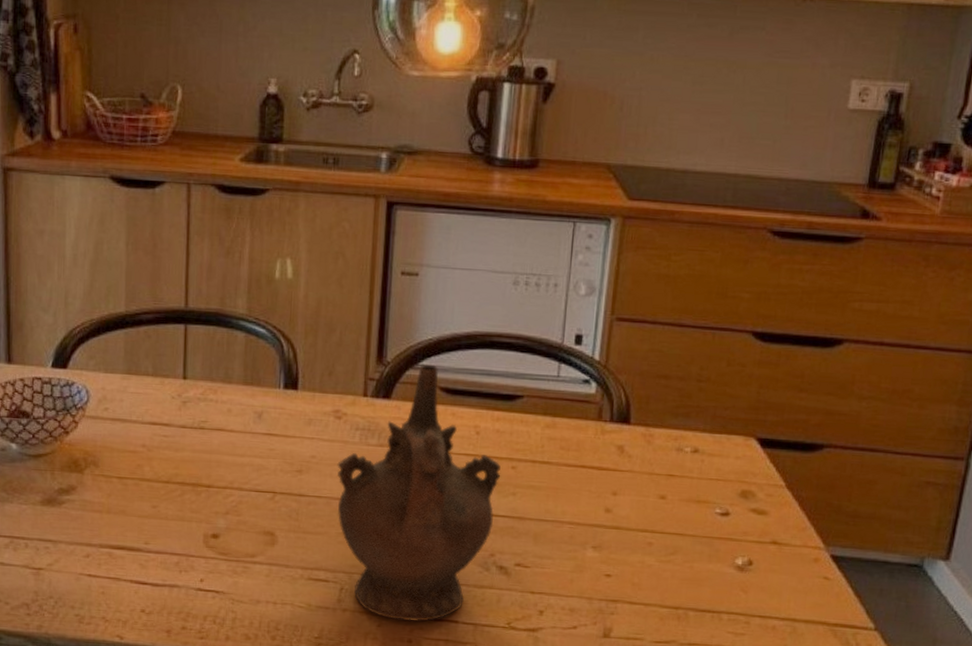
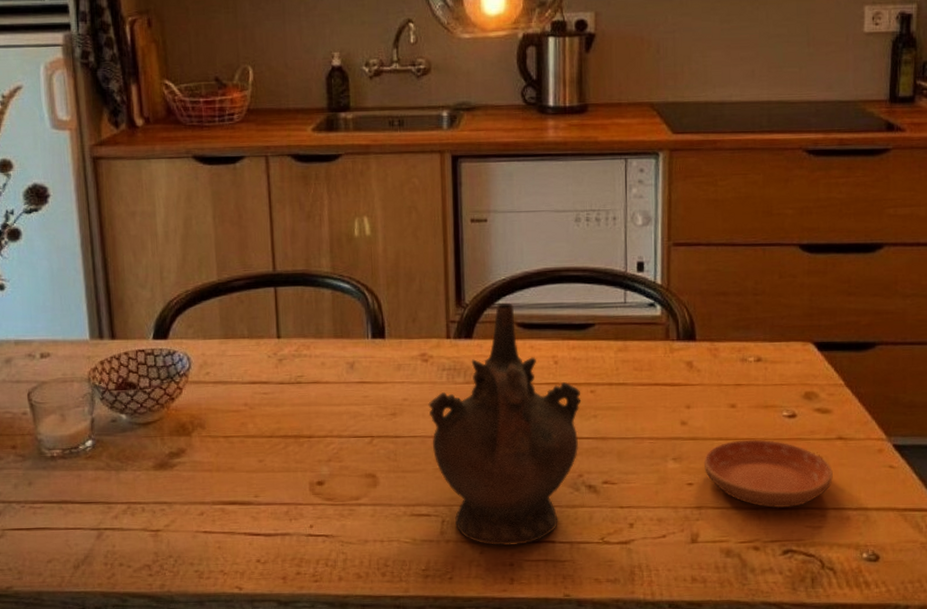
saucer: none [625,533,763,610] -> present [703,439,833,509]

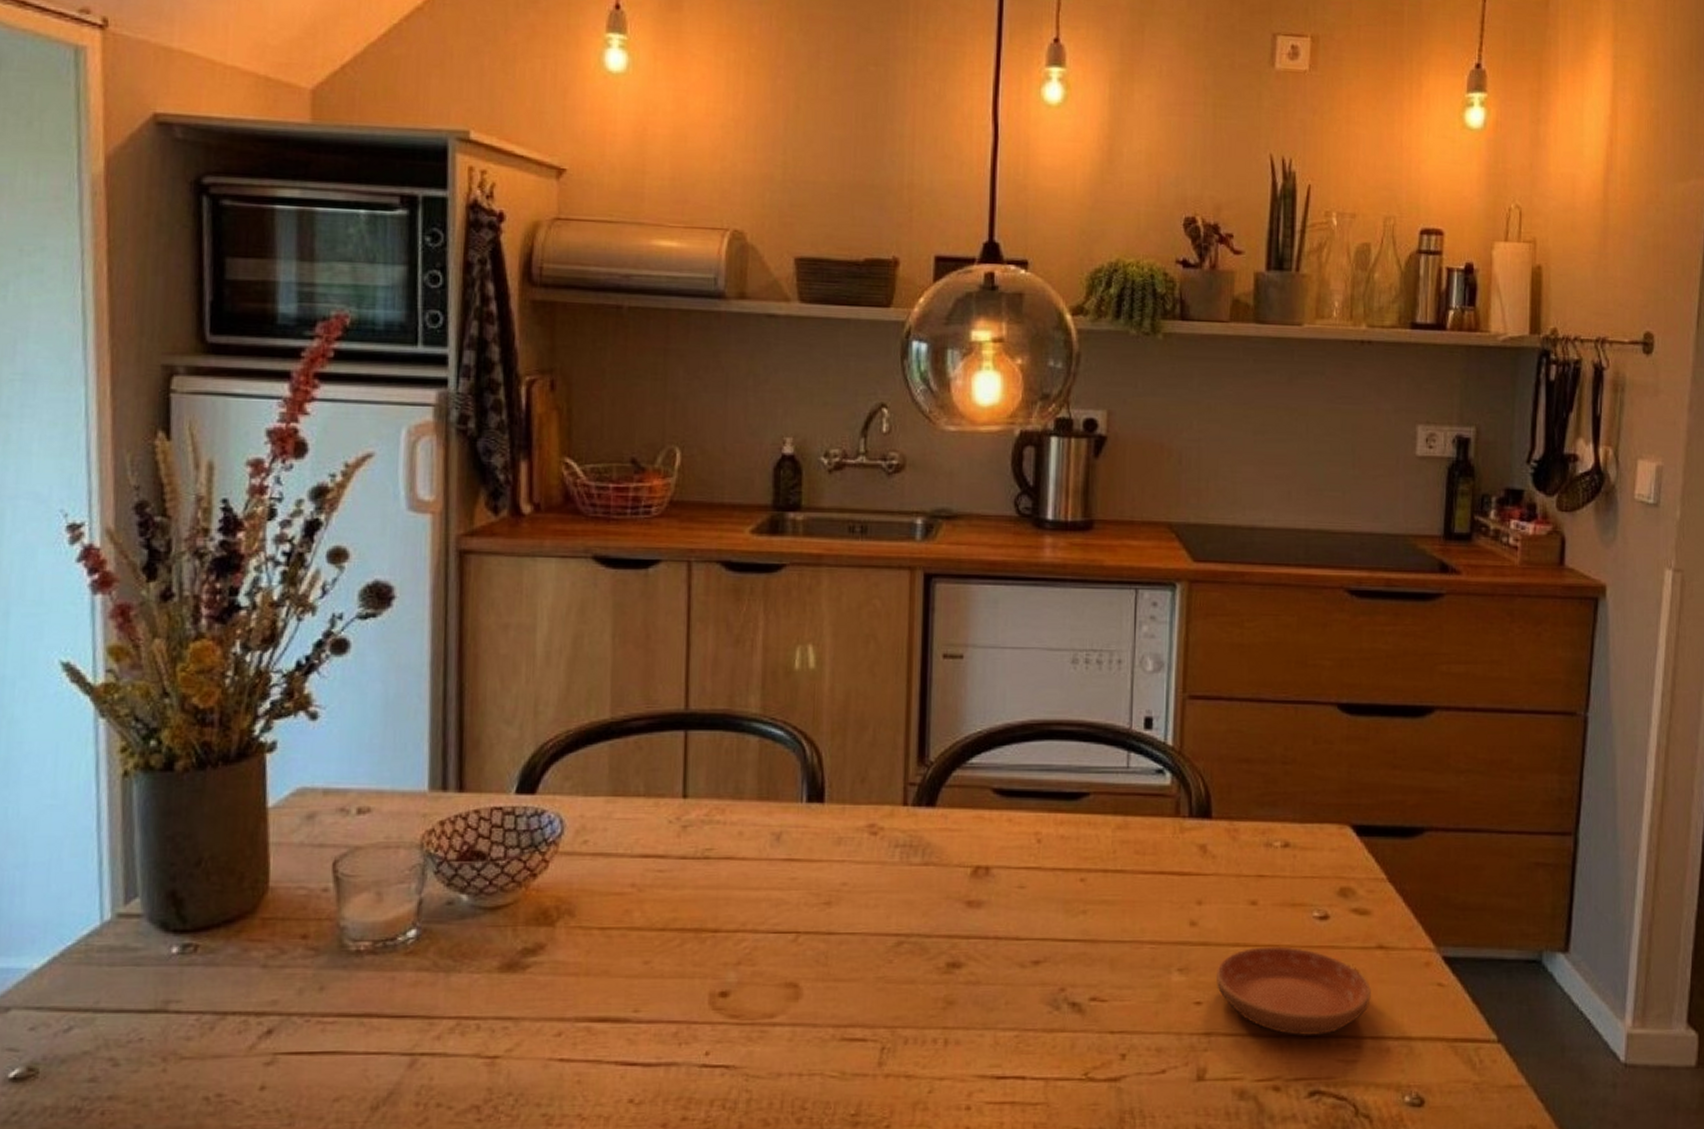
ceremonial vessel: present [428,303,582,546] -> none [873,763,1068,1083]

